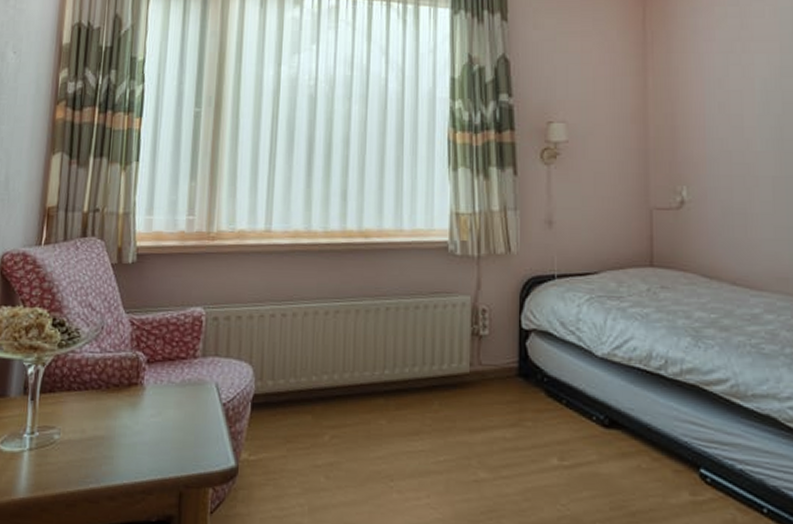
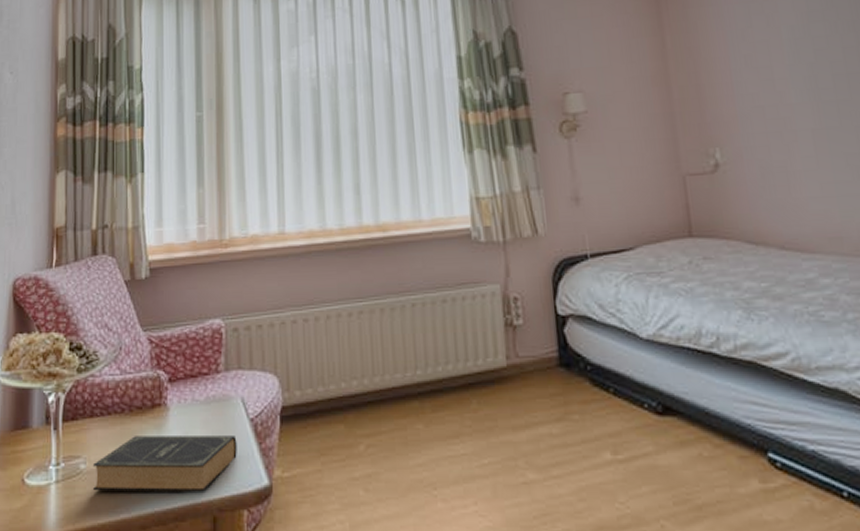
book: none [64,412,208,469] -> present [92,436,237,492]

